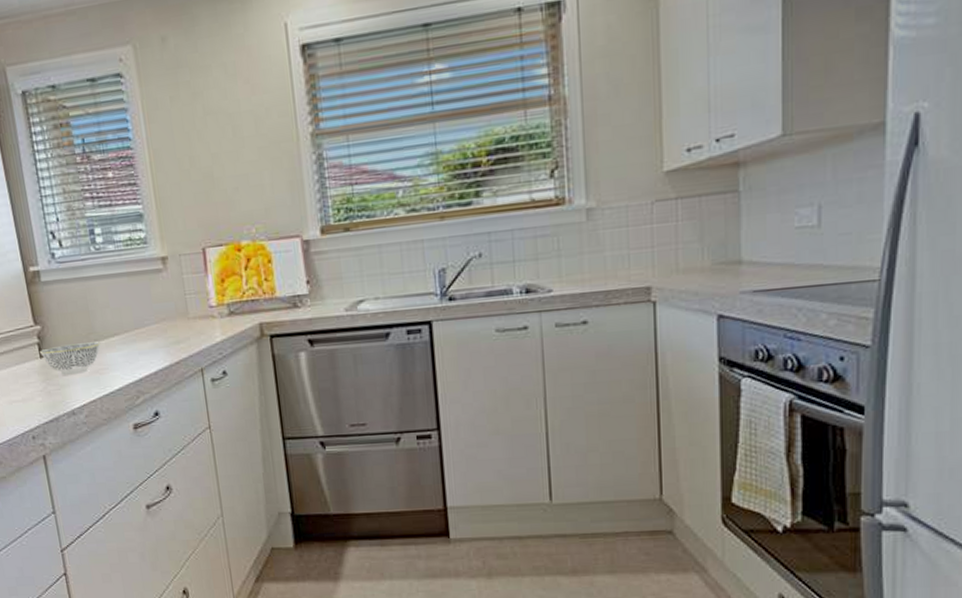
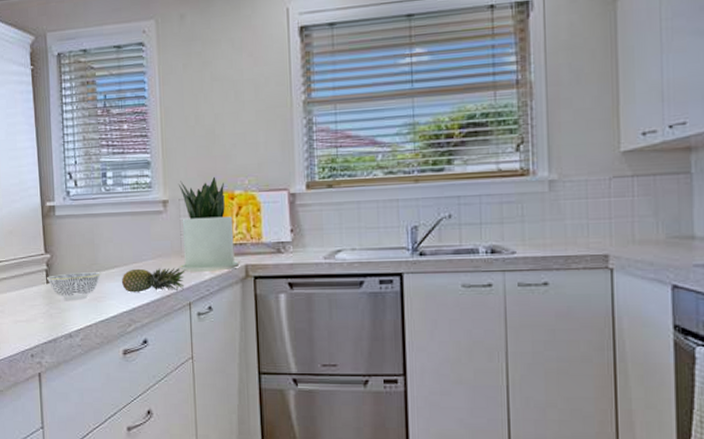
fruit: none [123,330,195,362] -> present [121,267,185,293]
planter: none [176,226,254,335] -> present [178,176,240,272]

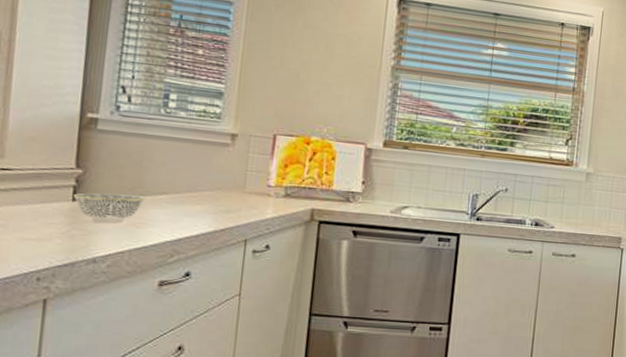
fruit: present [121,267,185,293] -> none [168,198,246,227]
planter: present [178,176,240,272] -> none [239,117,306,212]

